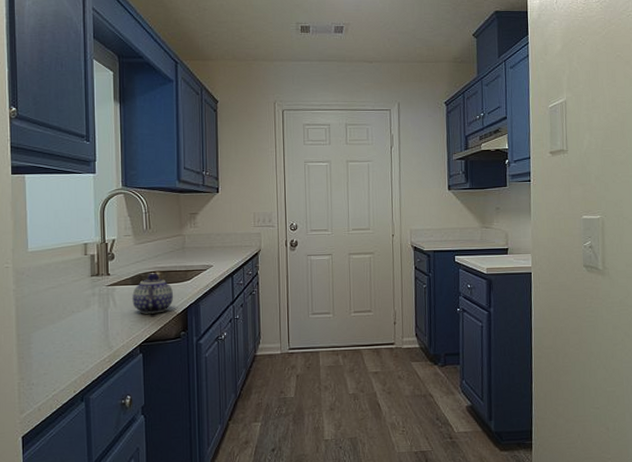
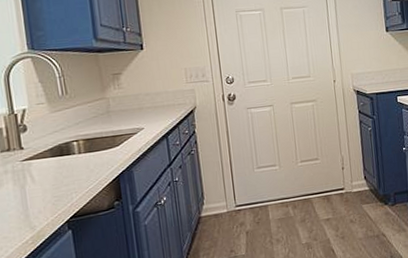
teapot: present [132,273,173,314] -> none [52,141,102,188]

